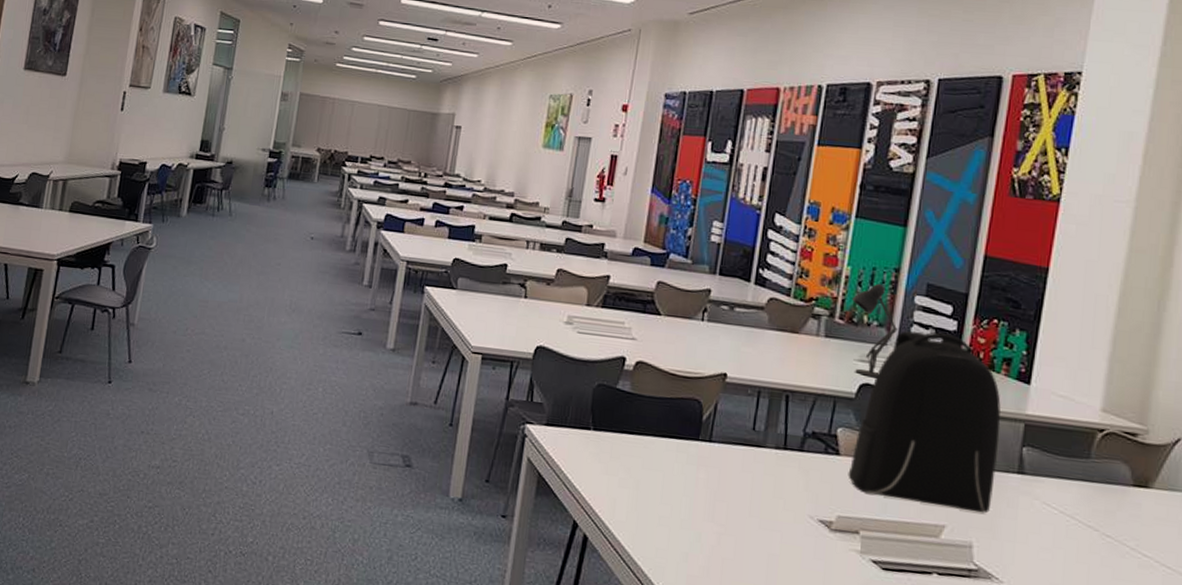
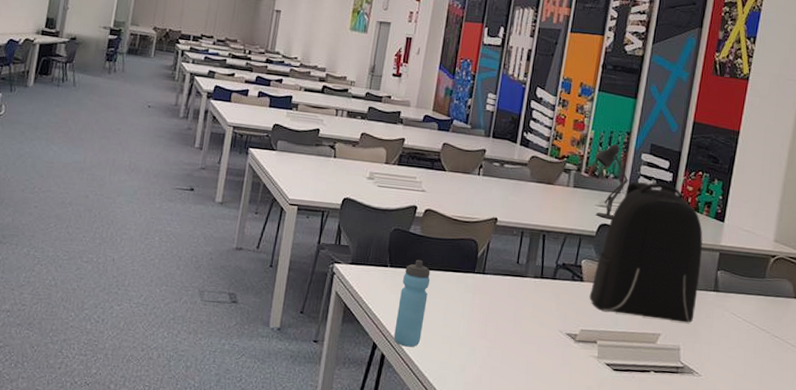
water bottle: none [598,422,643,529] -> present [393,259,431,347]

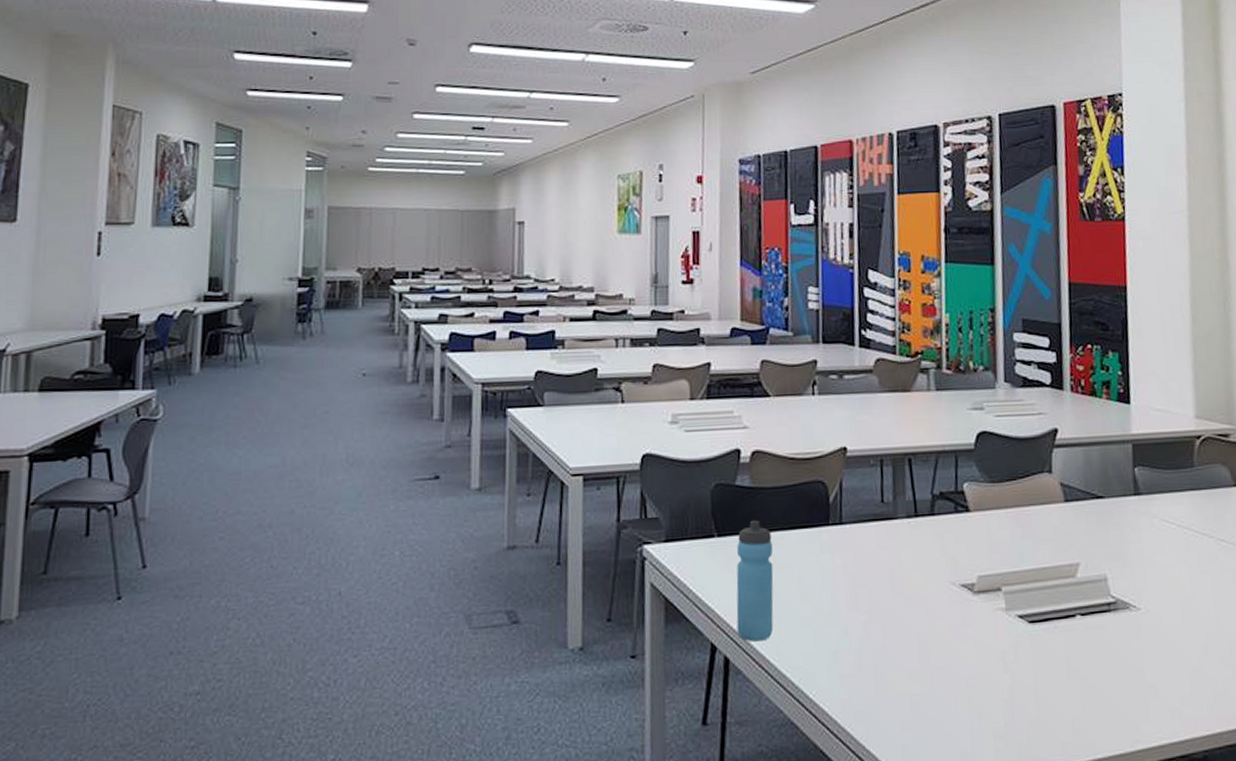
backpack: present [589,182,703,323] -> none [980,366,1117,546]
desk lamp: present [595,144,629,220] -> none [956,326,1003,425]

